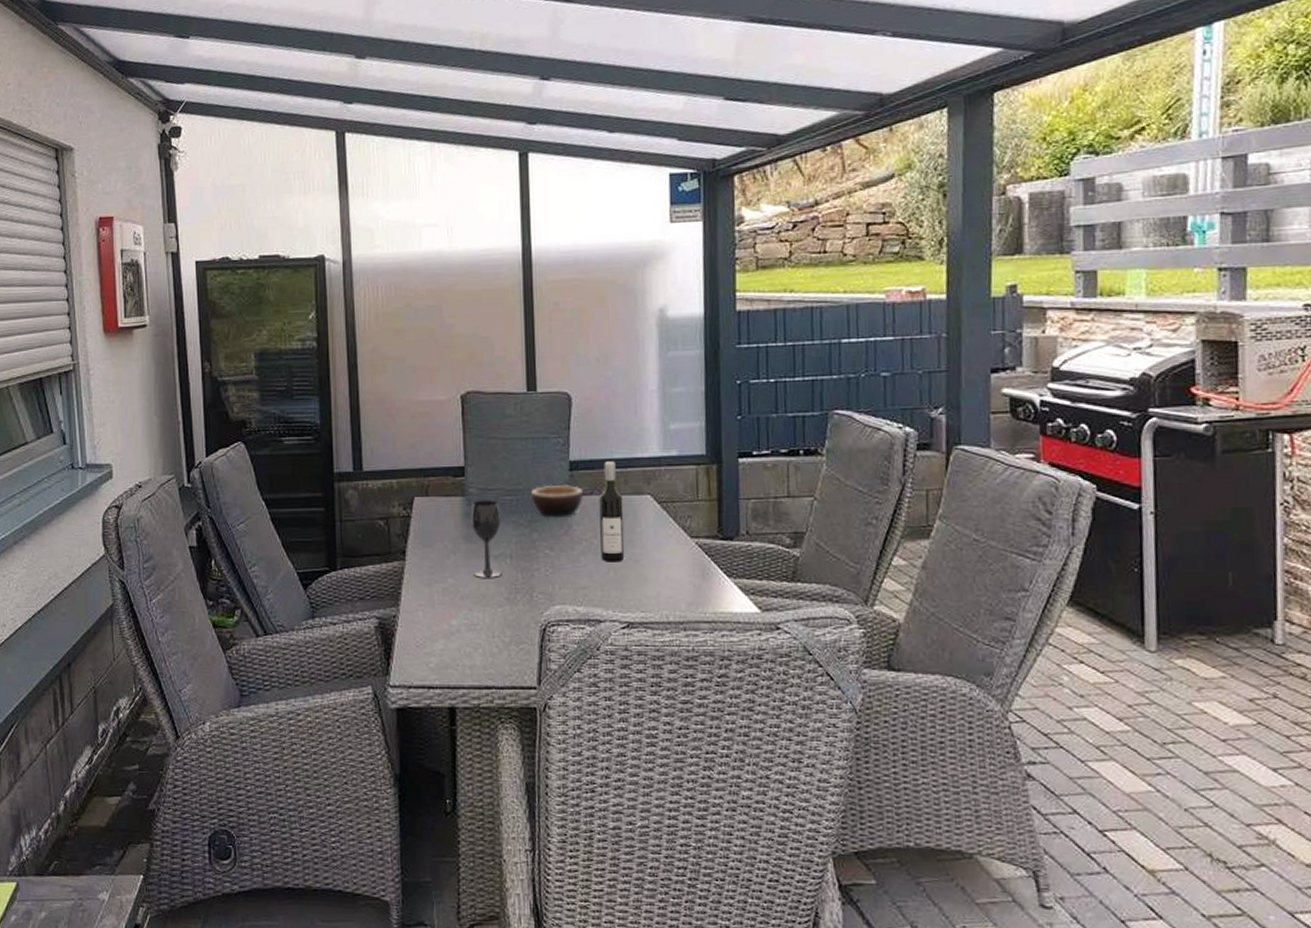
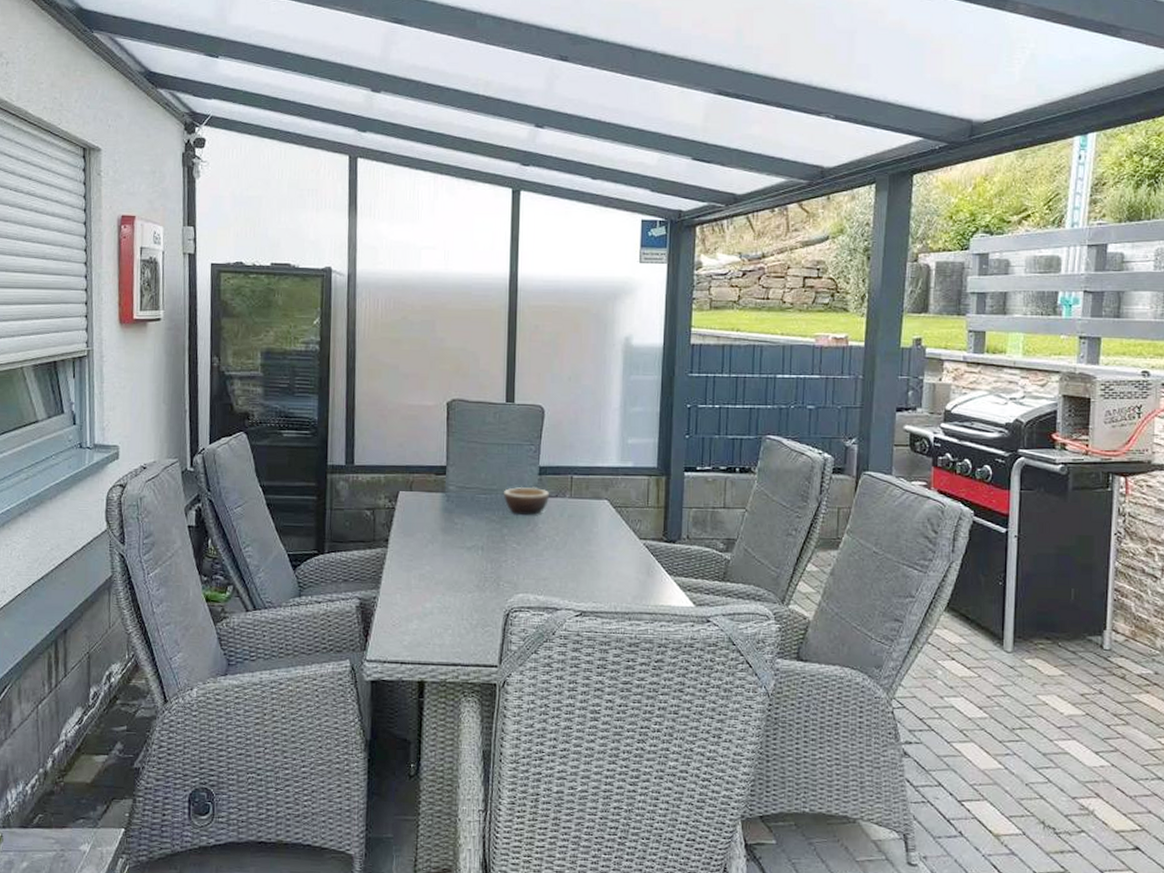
wine glass: present [470,500,502,578] -> none [448,497,477,567]
bottle: present [599,461,625,562] -> none [561,468,584,558]

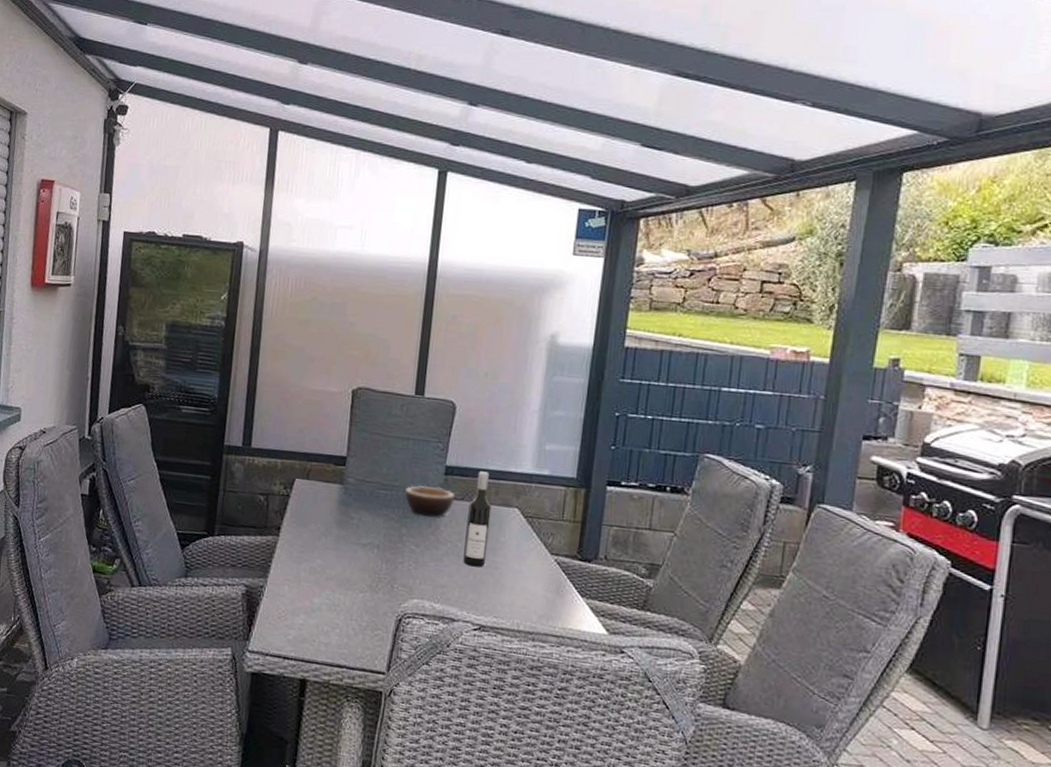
bottle: none [561,468,584,558] -> present [463,471,492,567]

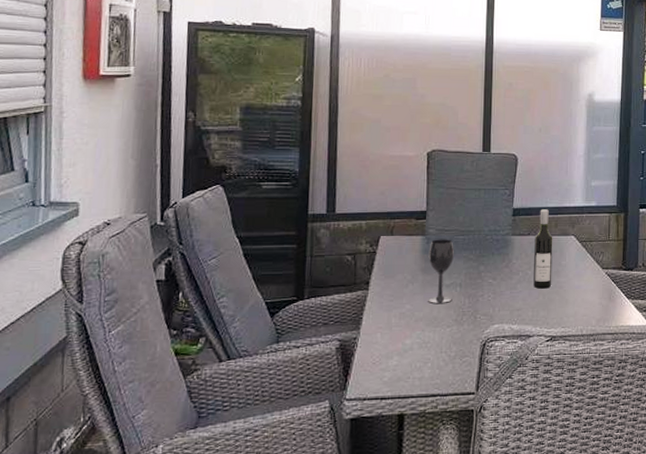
wine glass: none [341,490,375,565] -> present [428,239,455,303]
bowl: present [404,485,456,517] -> none [480,227,523,252]

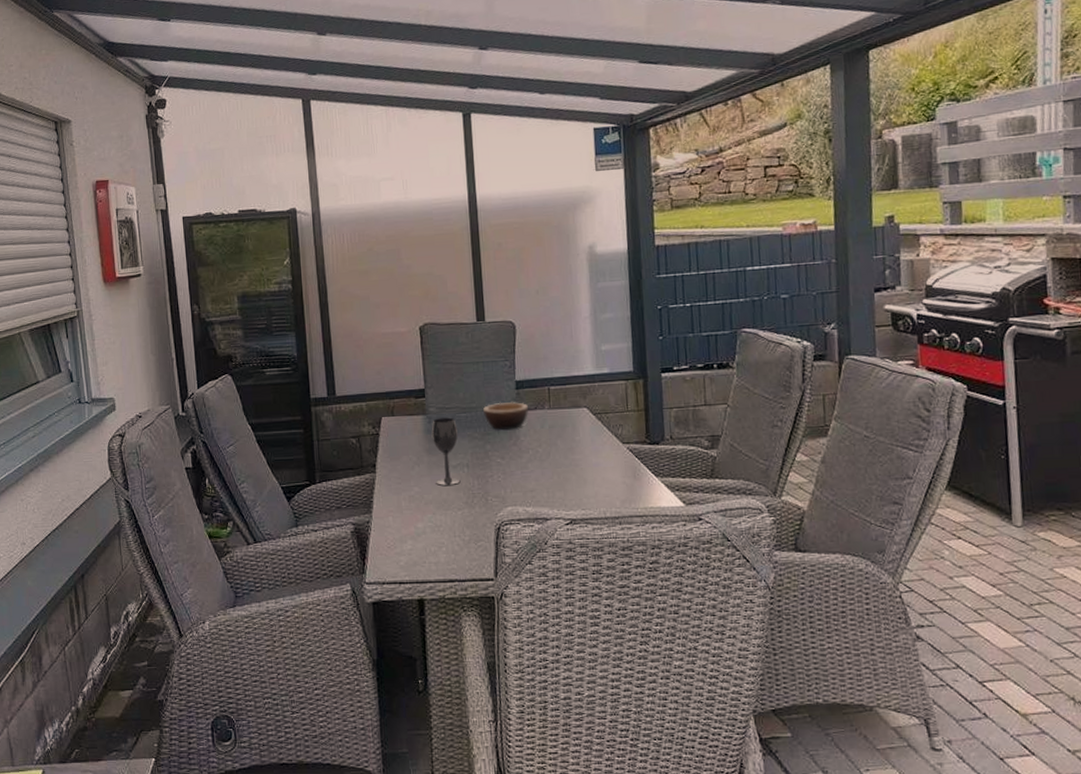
bowl: none [480,227,523,252] -> present [482,401,529,430]
bottle: present [533,209,553,289] -> none [542,380,567,468]

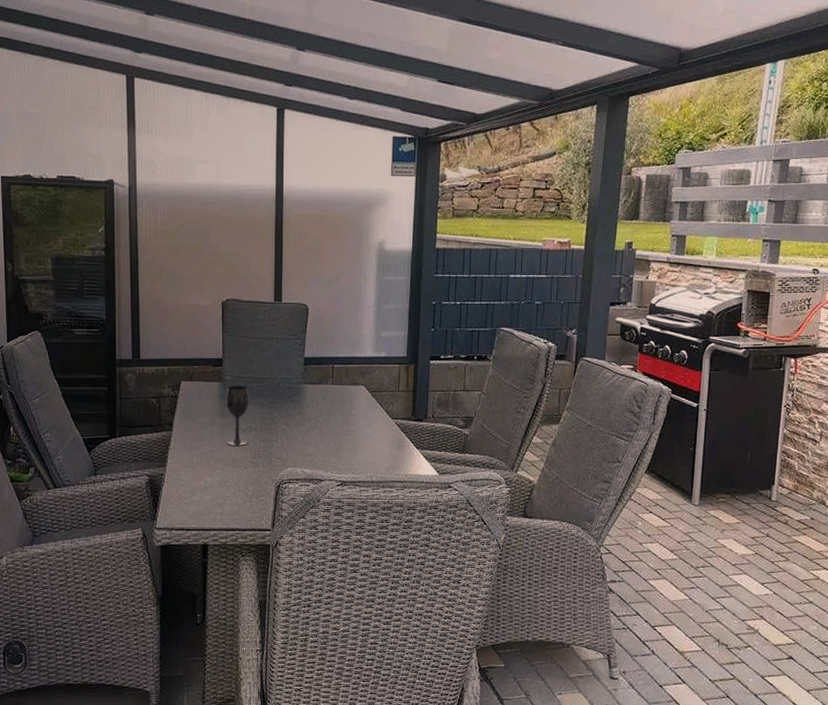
bowl: present [482,401,529,430] -> none [273,375,314,400]

